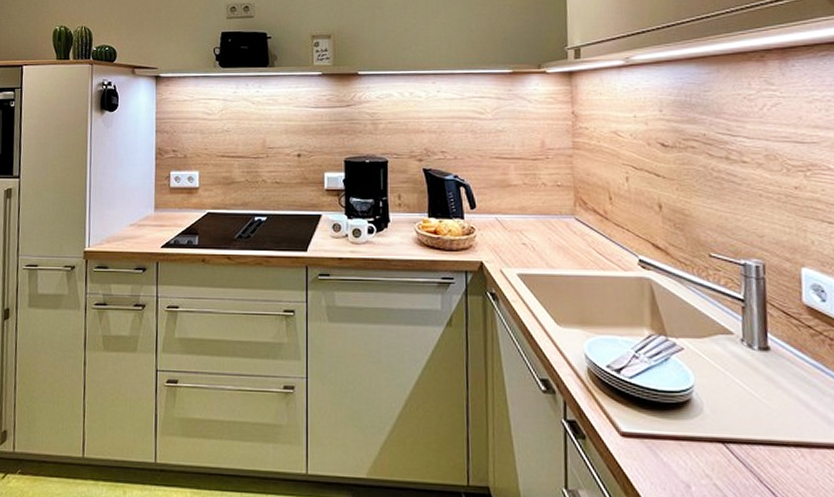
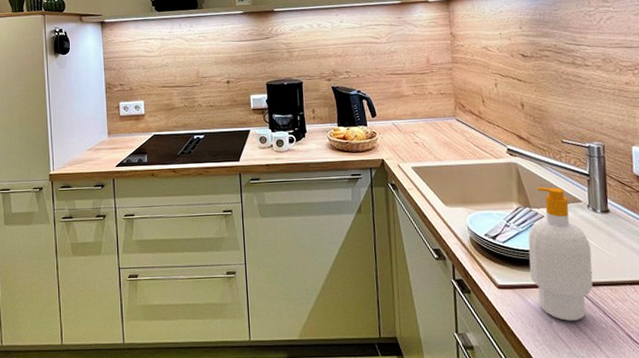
soap bottle: none [662,310,746,487] -> present [528,186,593,321]

